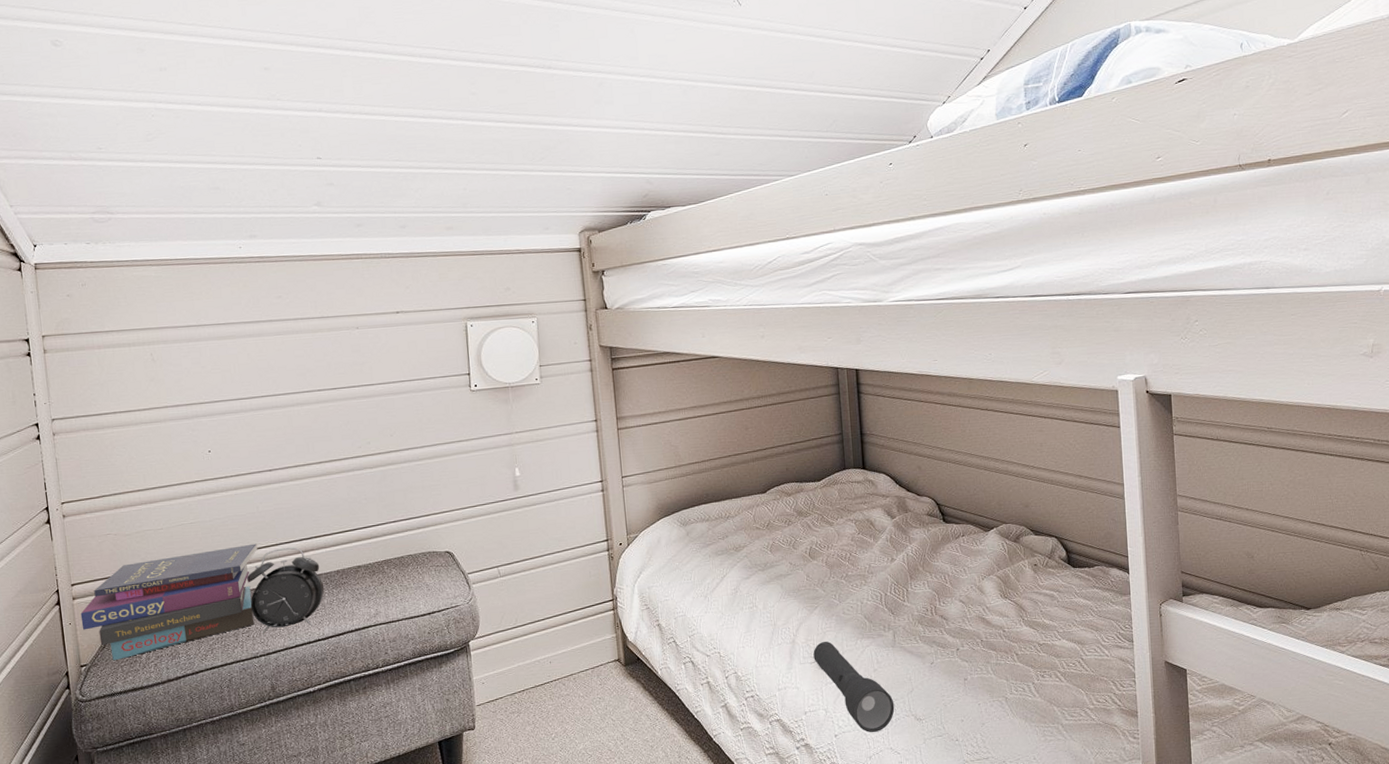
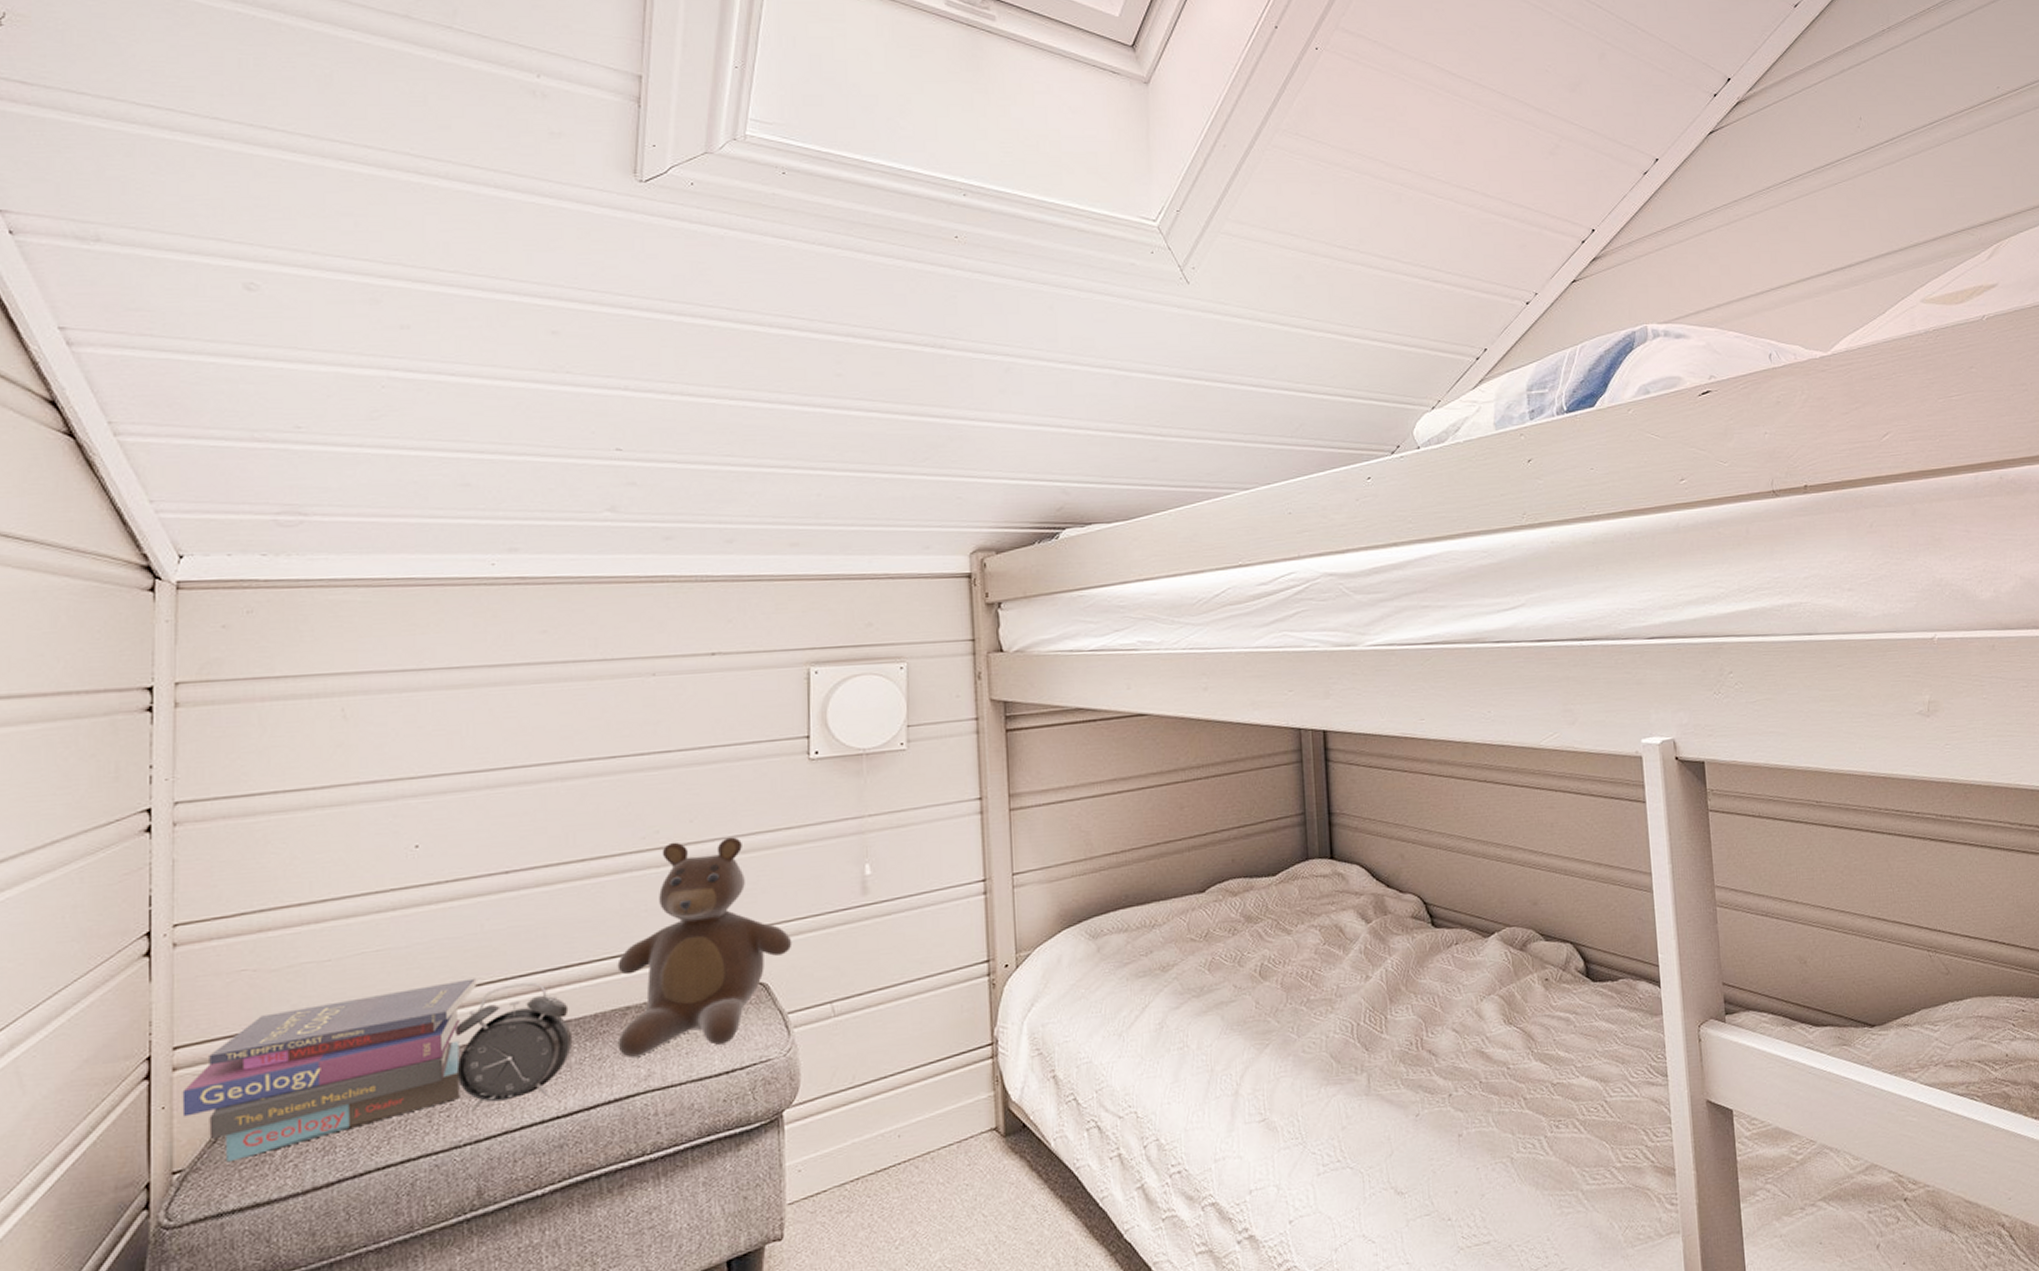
teddy bear: none [349,447,468,602] -> present [617,837,792,1059]
flashlight: present [813,641,895,733] -> none [1262,1090,1369,1216]

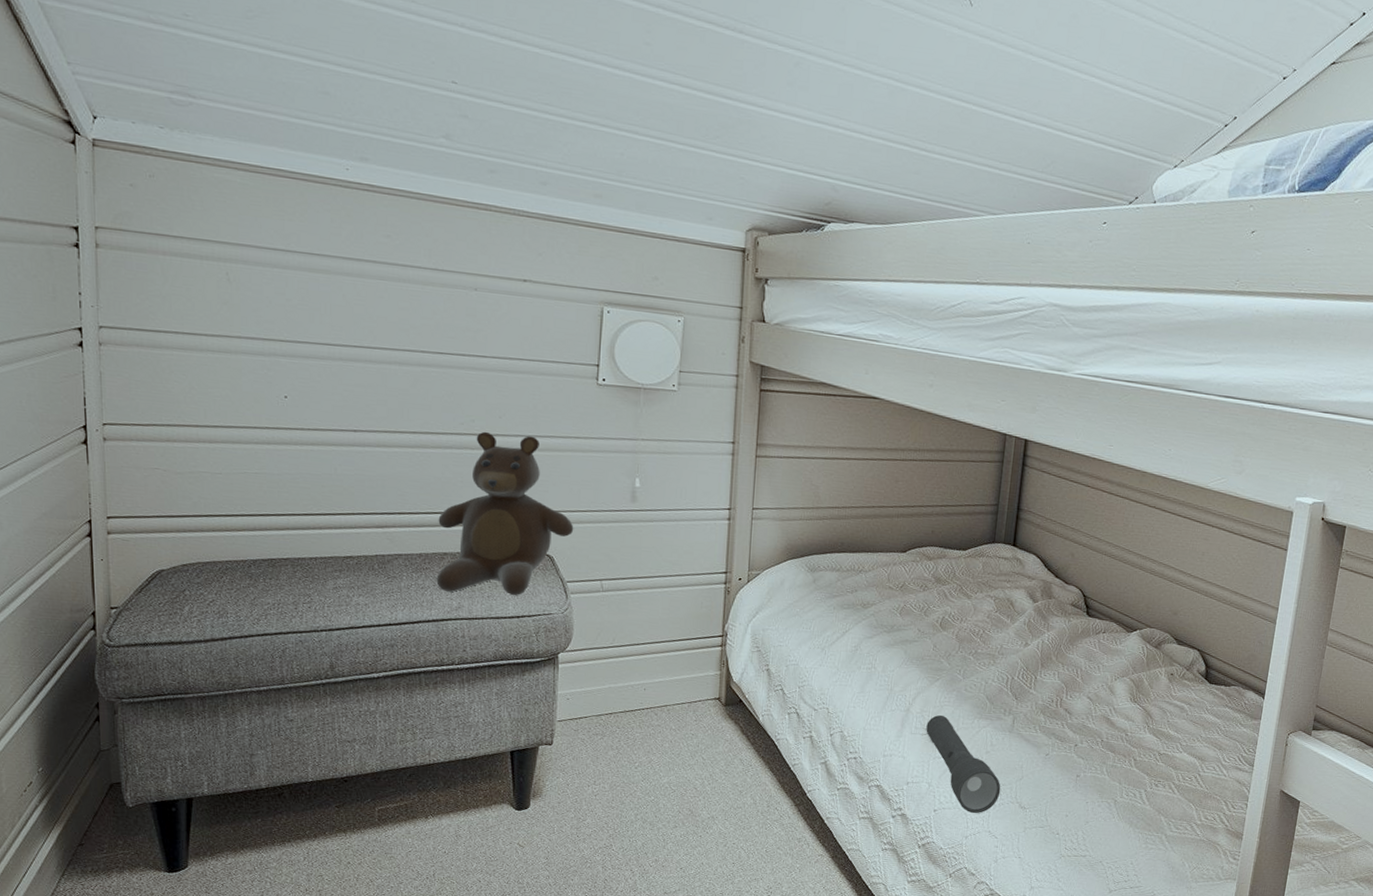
books: present [182,978,477,1163] -> none [115,505,331,609]
alarm clock: present [456,982,573,1113] -> none [315,518,403,609]
flashlight: none [1262,1090,1369,1216] -> present [926,714,1001,814]

